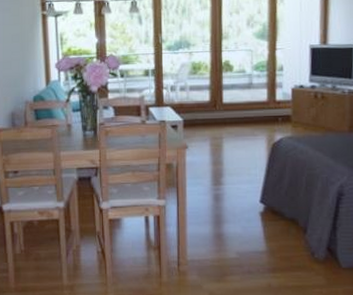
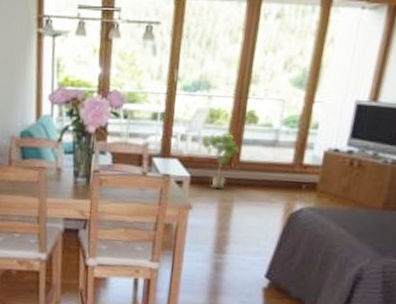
potted plant: none [187,80,221,129] -> present [199,132,239,190]

